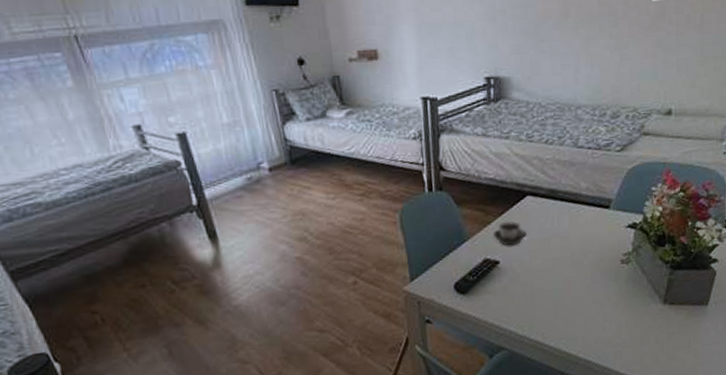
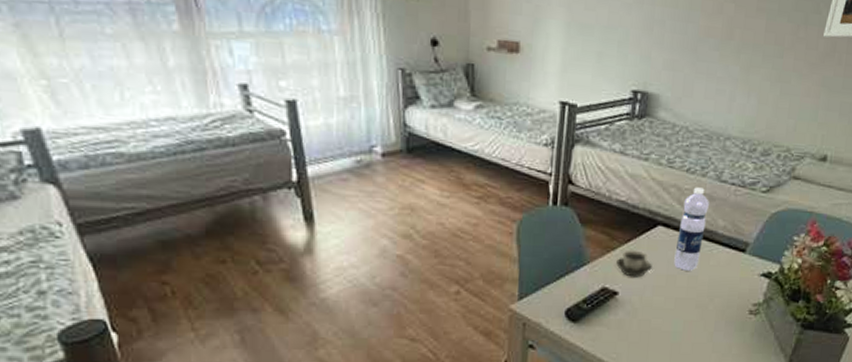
water bottle: none [545,155,570,233] -> present [674,187,709,271]

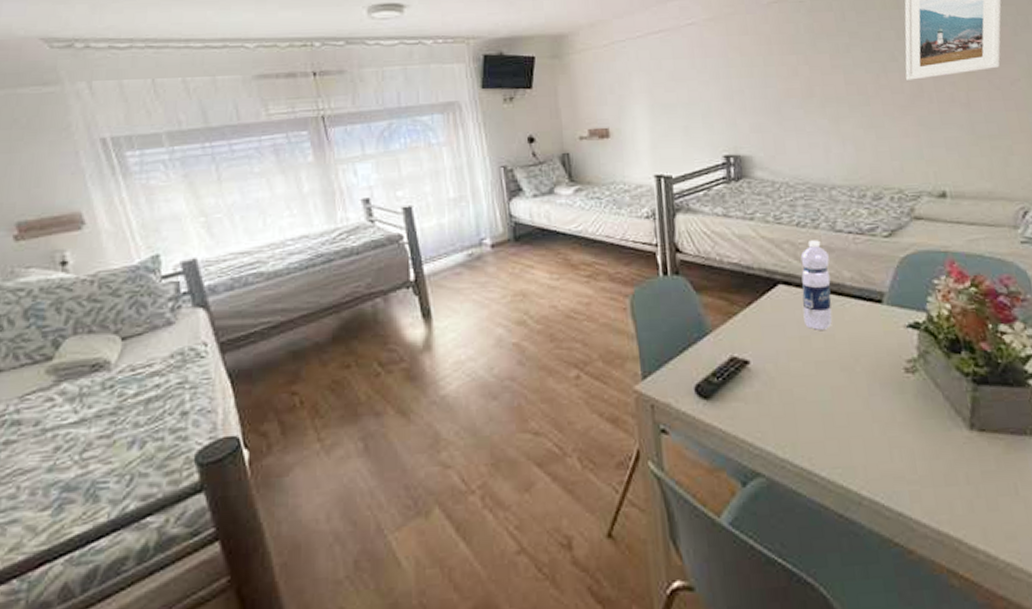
cup: present [616,250,652,278] -> none [741,313,781,343]

